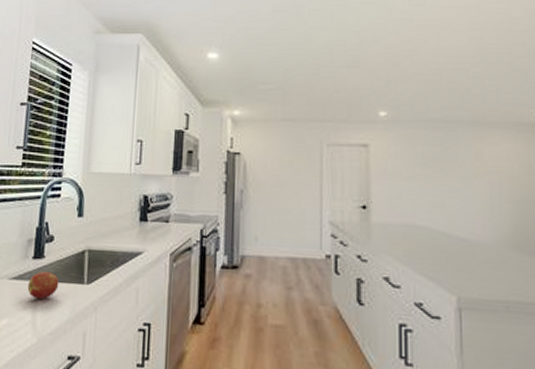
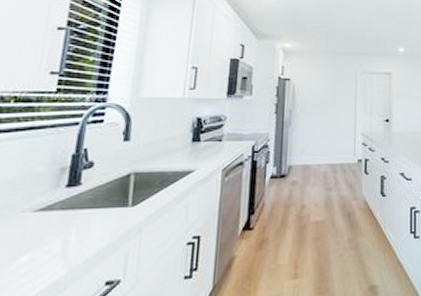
apple: present [27,271,59,299] -> none [57,199,98,228]

